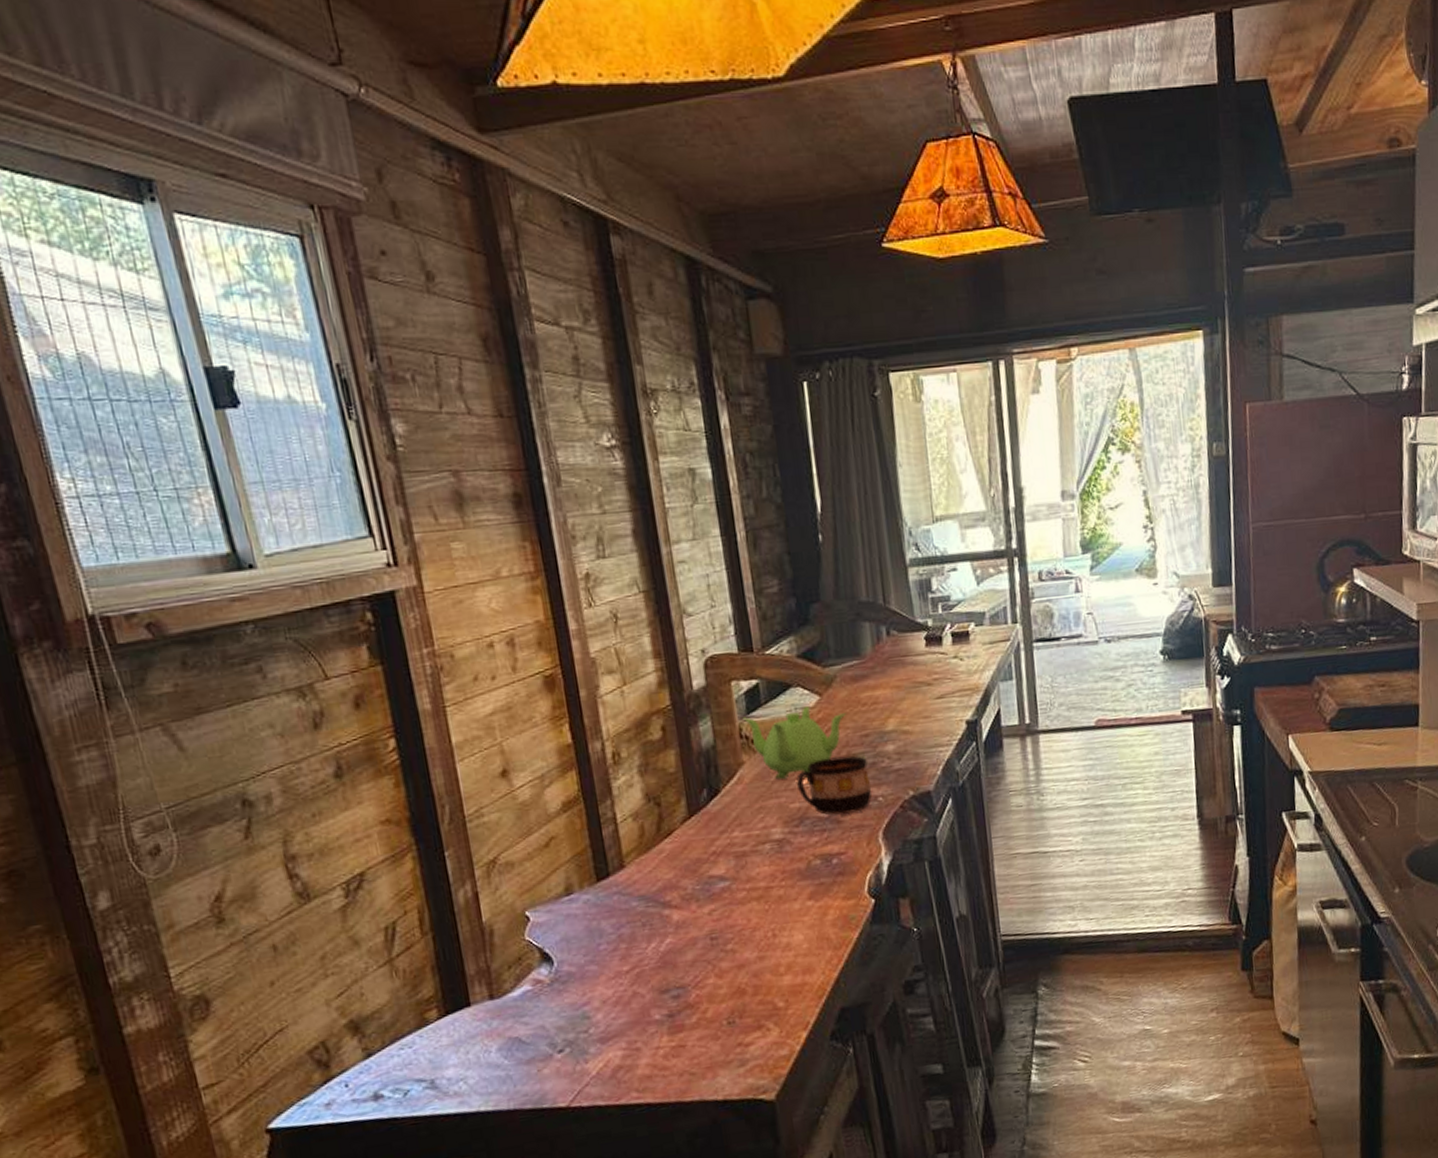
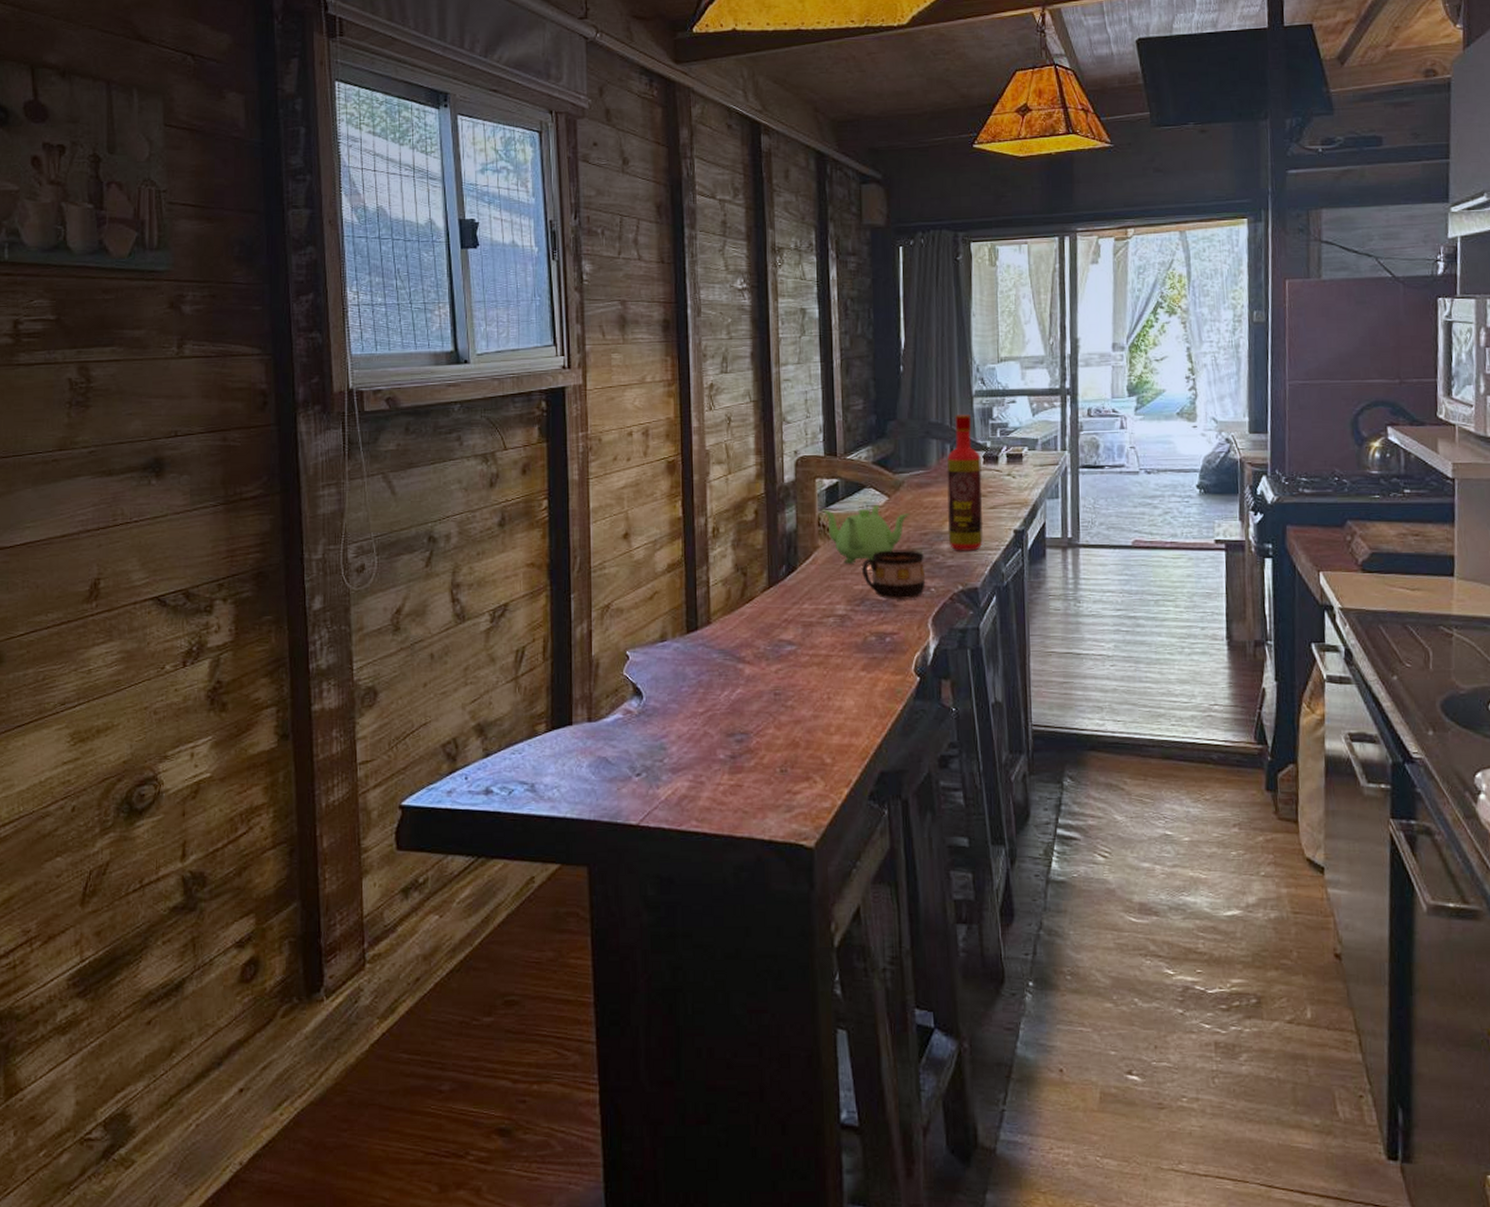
bottle: none [883,588,933,752] -> present [946,413,983,551]

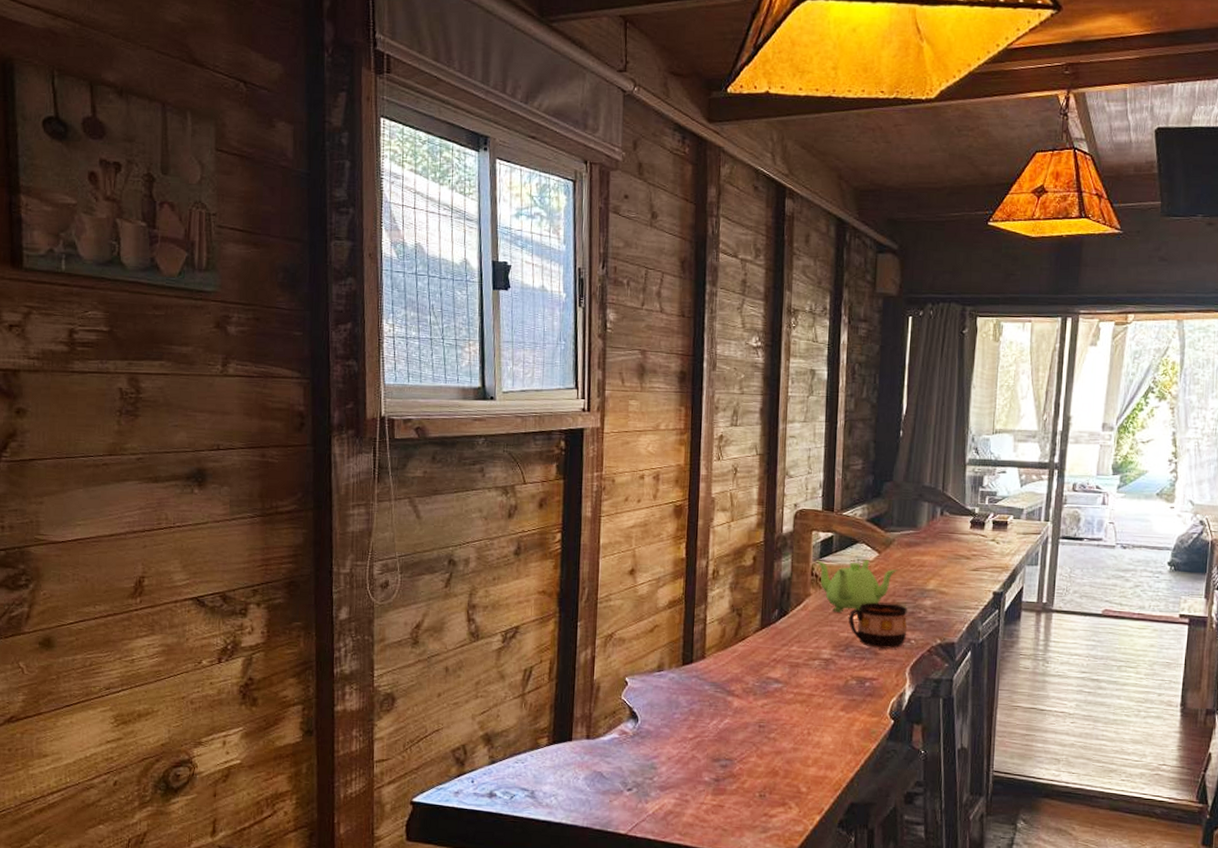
bottle: present [946,413,983,551] -> none [932,480,969,609]

